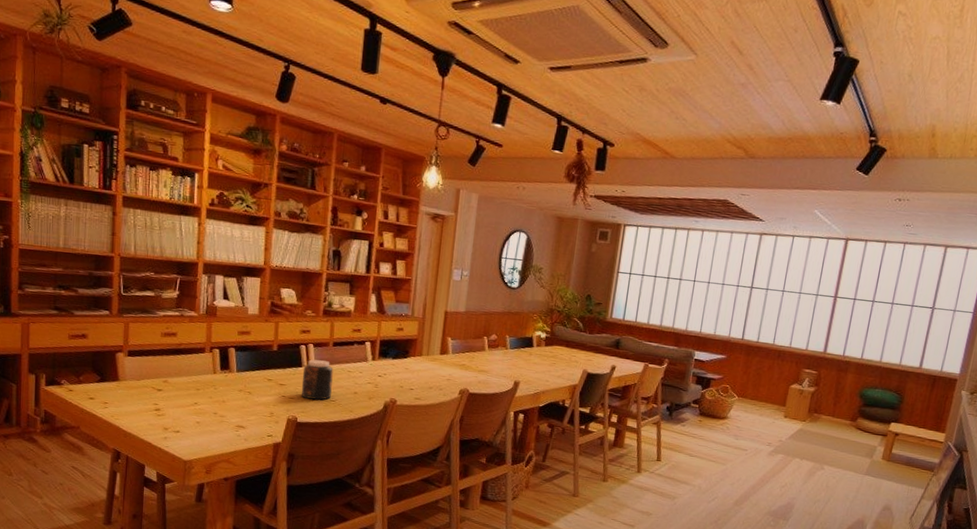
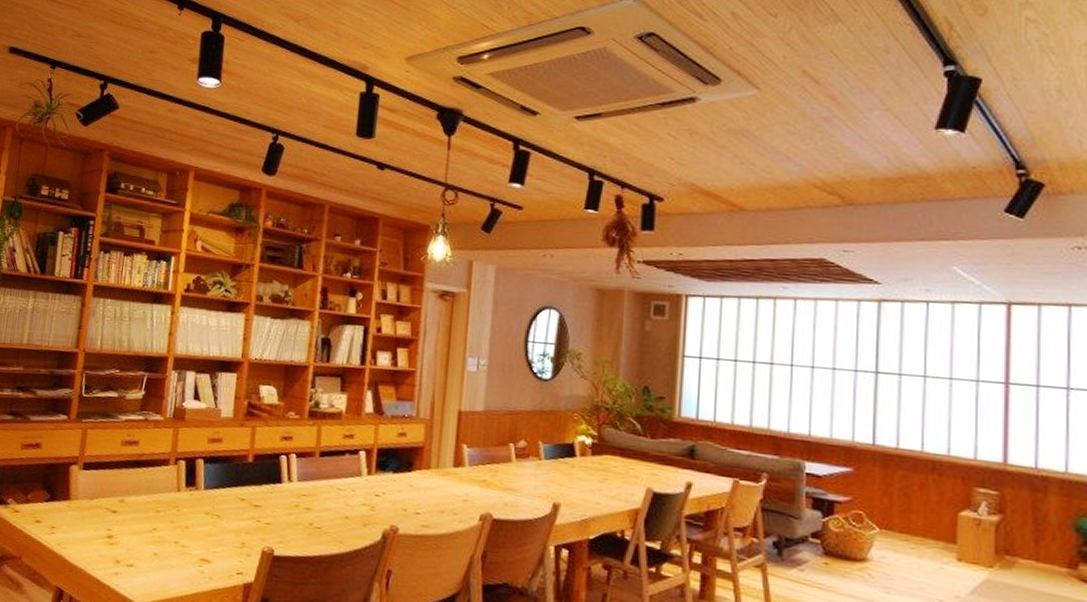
jar: present [301,359,334,400] -> none [279,473,320,527]

